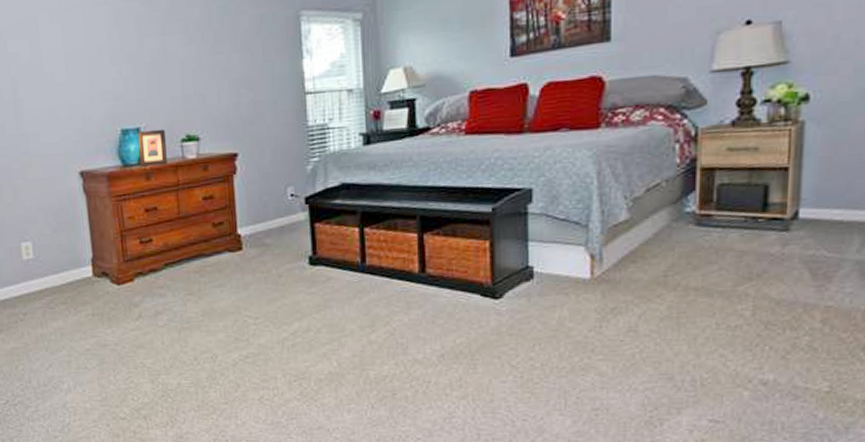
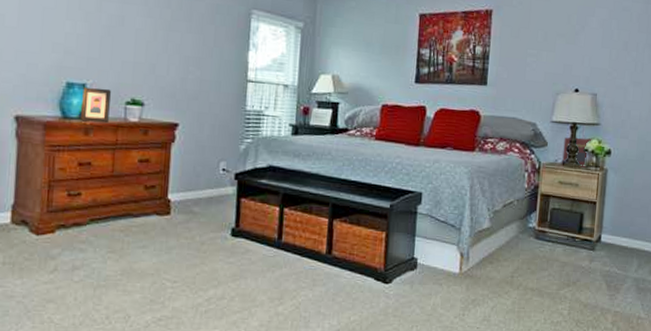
book: none [731,83,779,125] -> present [562,137,593,167]

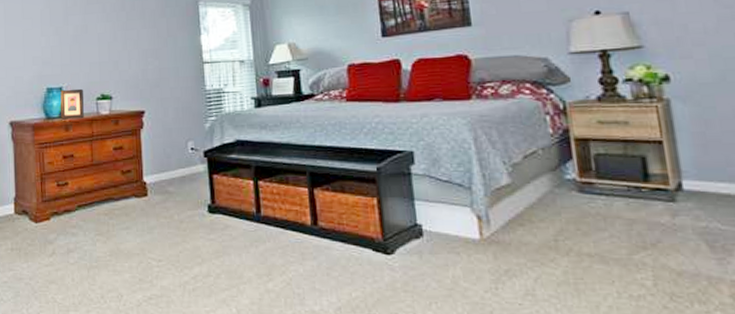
book: present [562,137,593,167] -> none [593,65,637,101]

